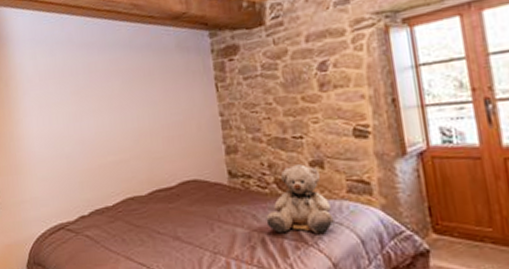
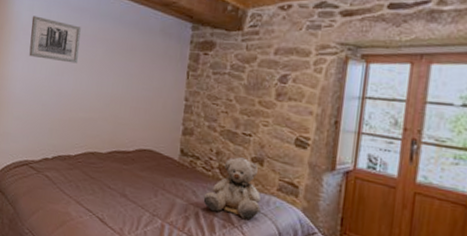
wall art: none [36,63,96,108] -> present [29,16,81,64]

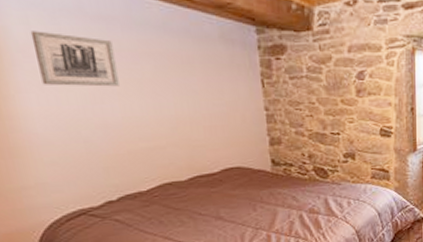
teddy bear: present [203,157,262,221] -> none [304,156,359,211]

